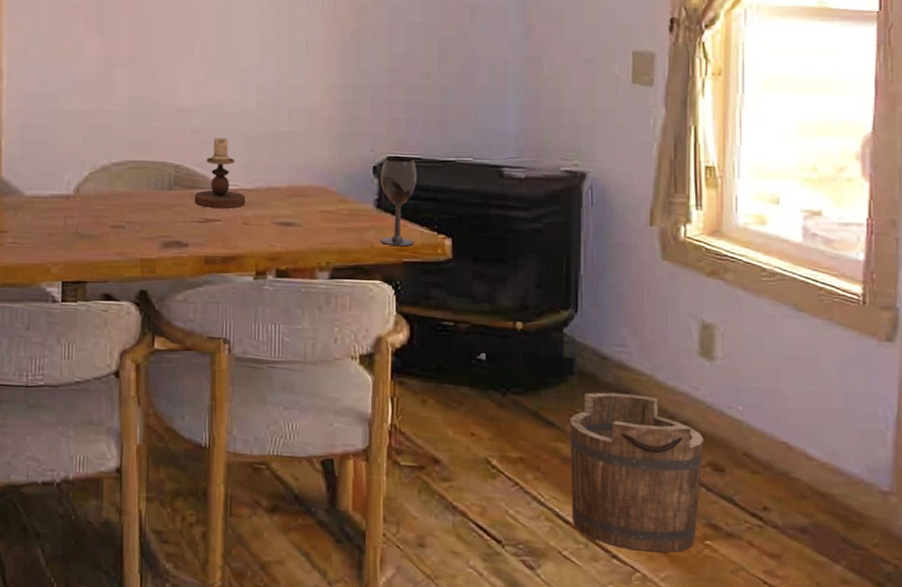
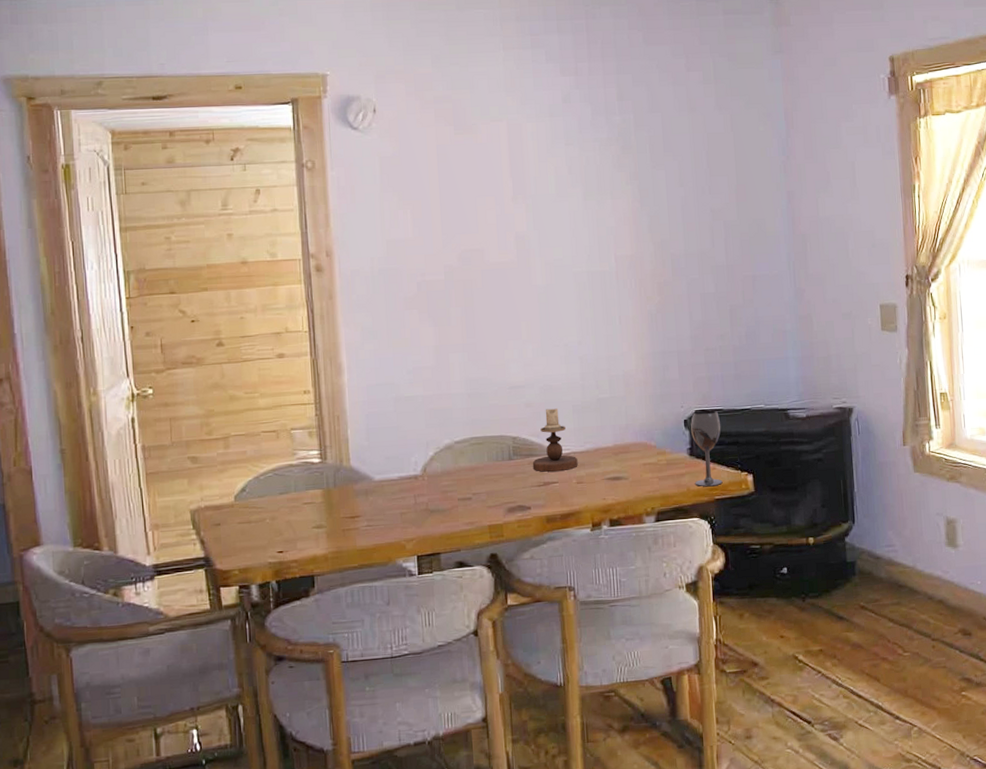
wooden bucket: present [570,392,704,553] -> none [856,583,955,710]

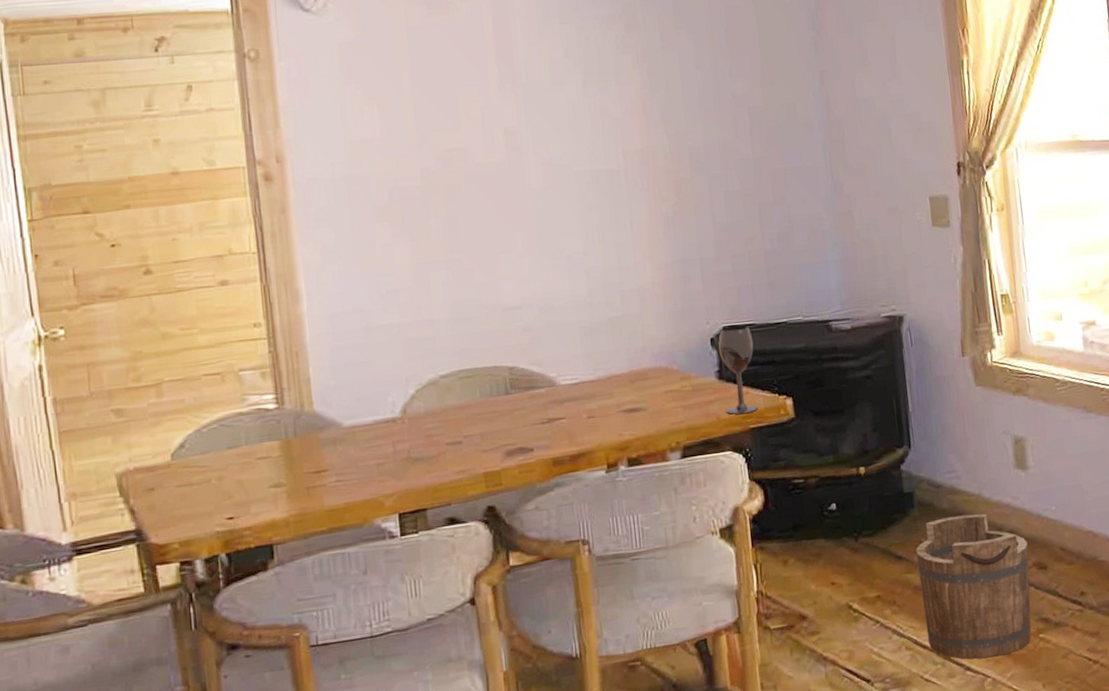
candlestick: present [532,408,578,472] -> none [533,331,588,407]
wooden bucket: none [856,583,955,710] -> present [916,513,1031,660]

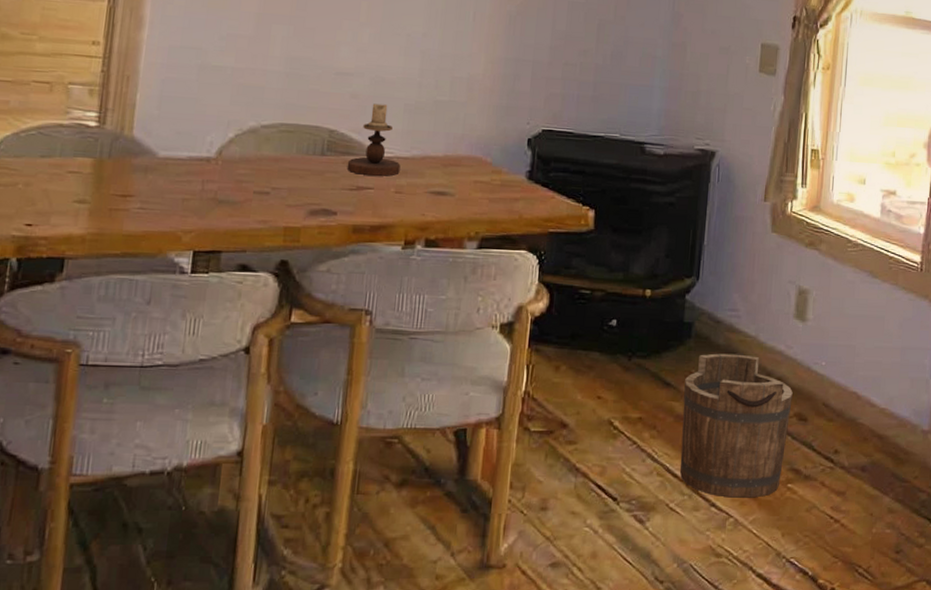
candlestick: none [533,331,588,407] -> present [347,103,401,176]
wine glass: present [718,324,758,415] -> none [529,129,569,218]

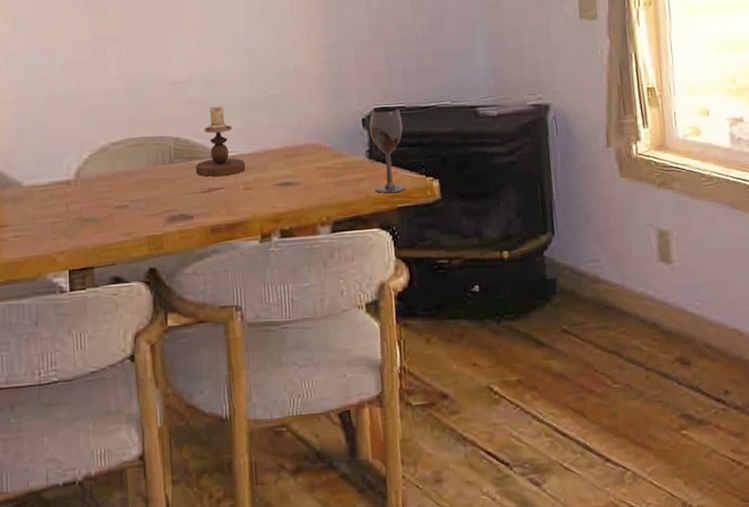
wine glass: none [529,129,569,218] -> present [369,107,406,194]
wooden bucket: present [680,353,793,498] -> none [557,304,673,451]

